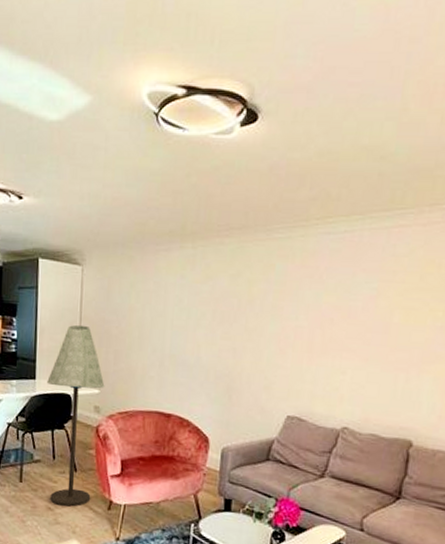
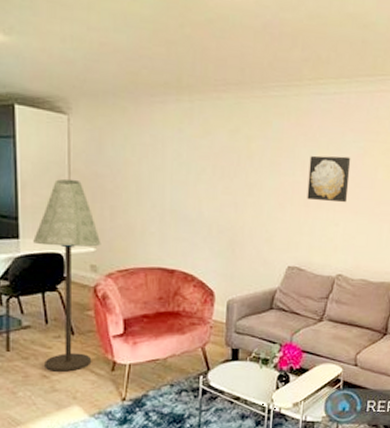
wall art: none [310,298,362,349] -> present [307,155,351,203]

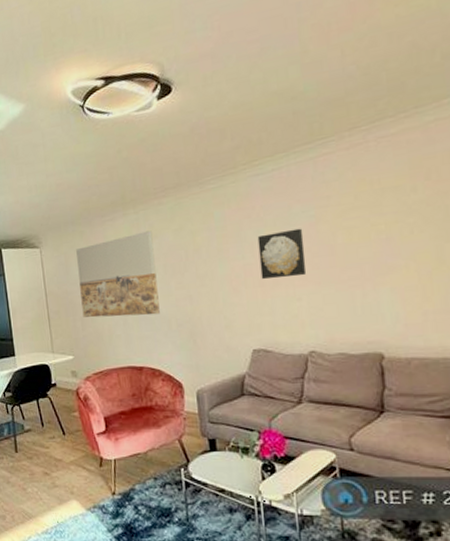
floor lamp: present [33,178,101,372] -> none [25,299,82,469]
wall art: none [113,124,206,217] -> present [76,230,160,318]

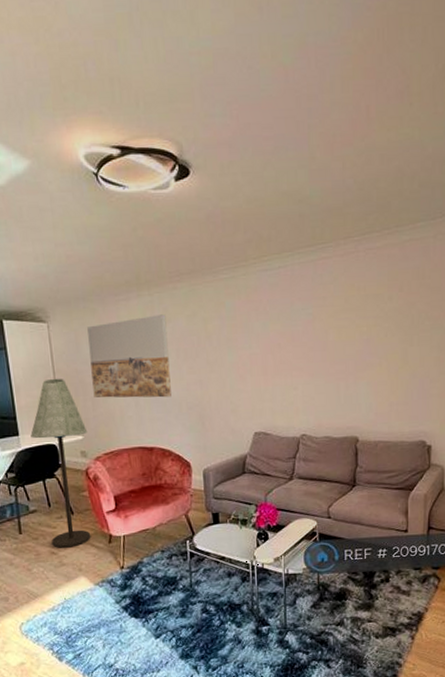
floor lamp: none [25,299,82,469] -> present [30,378,91,548]
wall art: present [257,228,307,279] -> none [263,324,303,369]

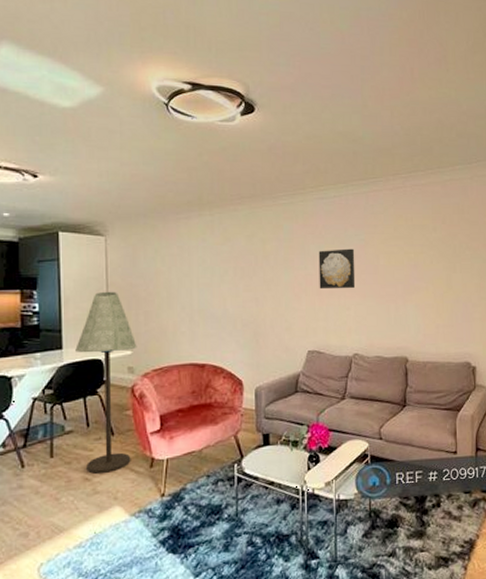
wall art: present [87,314,171,398] -> none [146,234,227,314]
wall art: none [263,324,303,369] -> present [318,248,356,289]

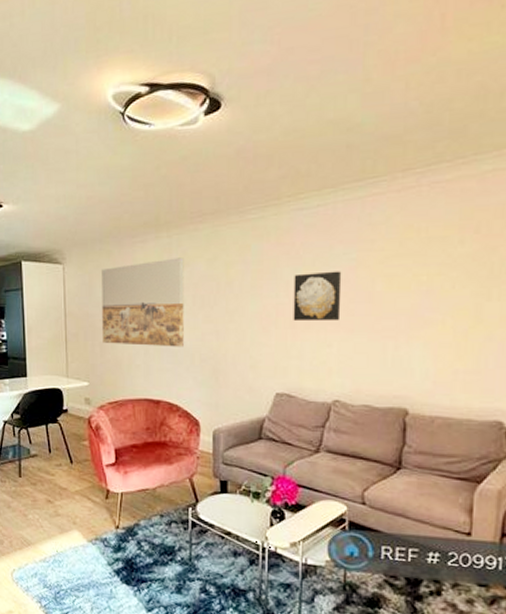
floor lamp: present [75,291,137,474] -> none [38,321,94,498]
wall art: none [146,234,227,314] -> present [102,257,184,347]

